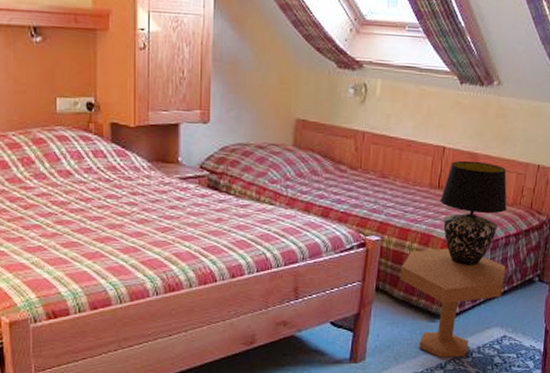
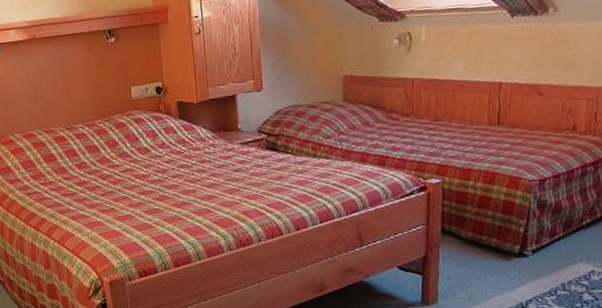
side table: present [399,248,506,358] -> none [466,184,586,297]
table lamp: present [440,160,507,265] -> none [501,92,579,200]

